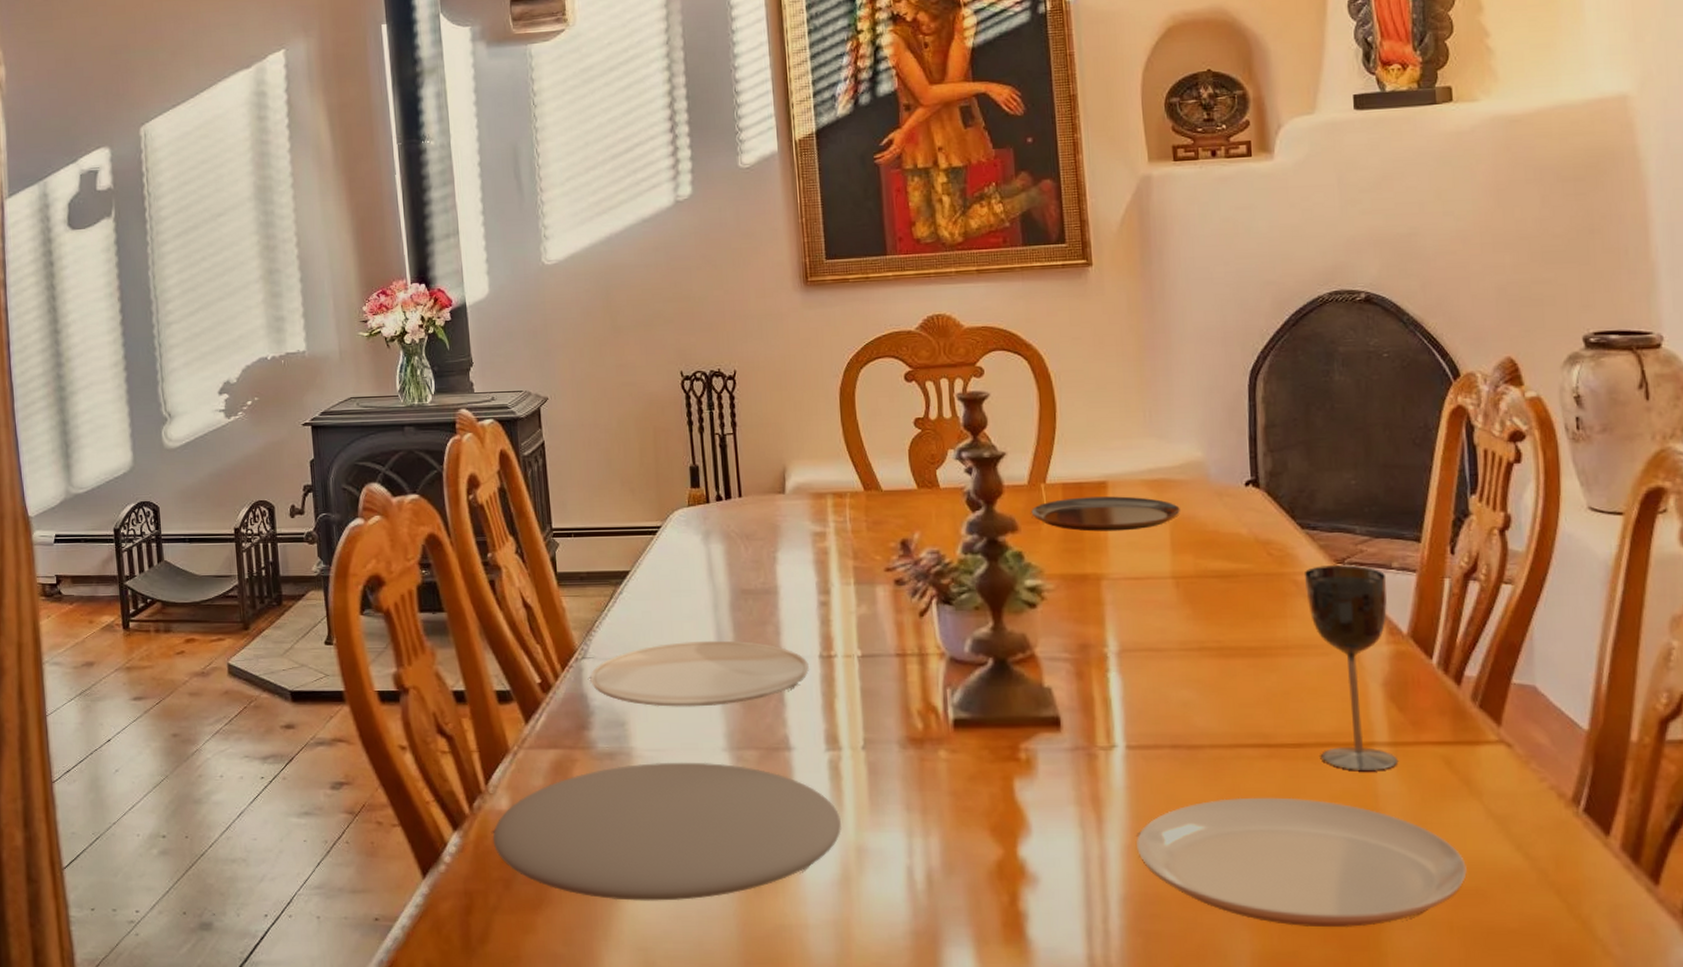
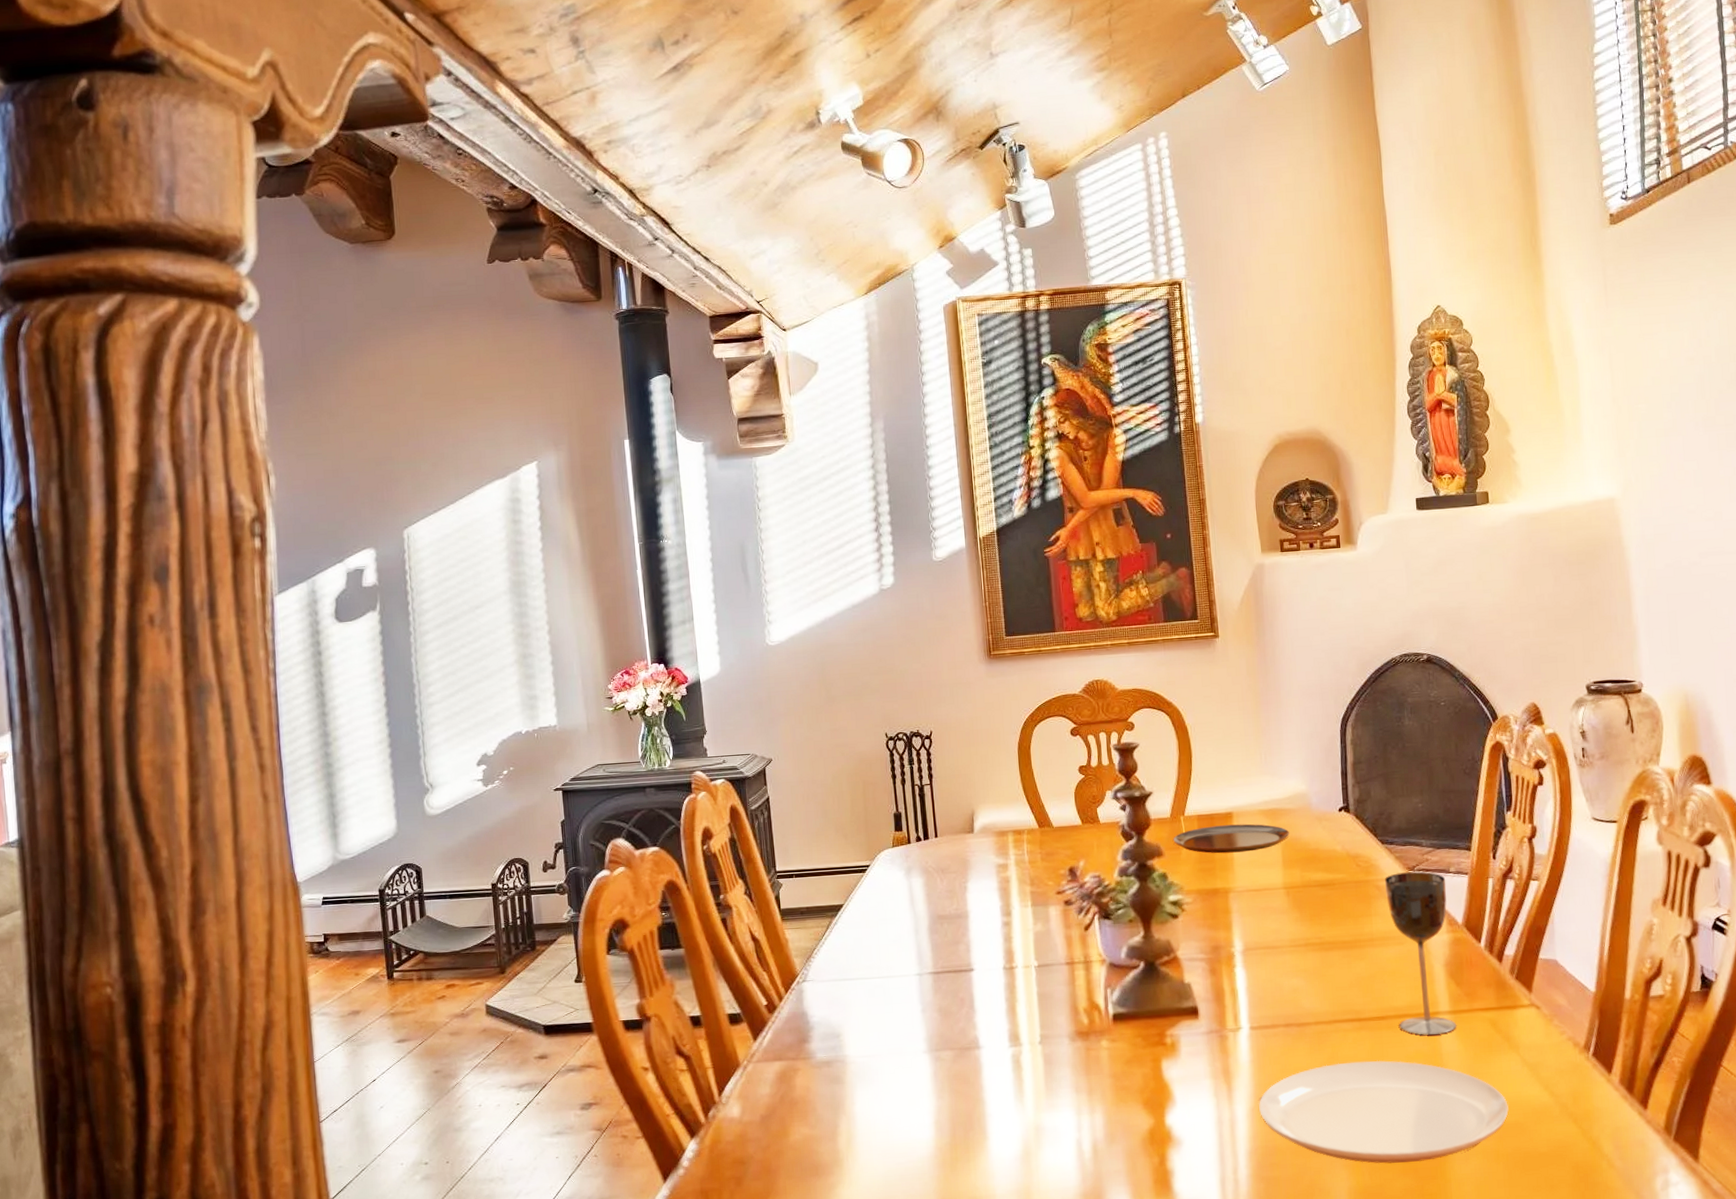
placemat: present [492,762,842,901] -> none [725,1063,1023,1188]
plate: present [590,640,809,707] -> none [810,958,995,1019]

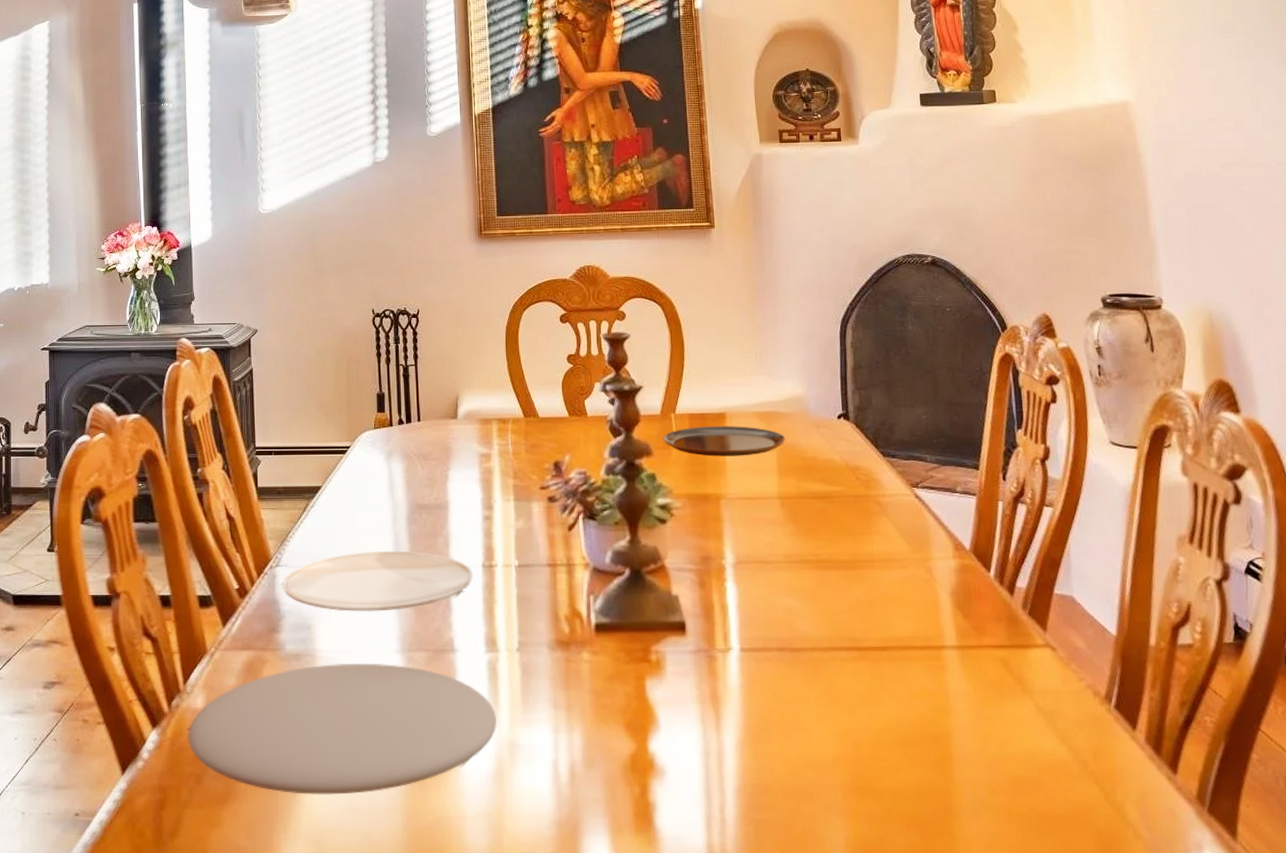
placemat: none [725,1063,1023,1188] -> present [187,663,498,795]
plate: none [810,958,995,1019] -> present [282,550,473,612]
plate: present [1259,1060,1509,1164] -> none [749,695,1022,816]
wine glass: present [1384,871,1457,1035] -> none [885,488,965,672]

